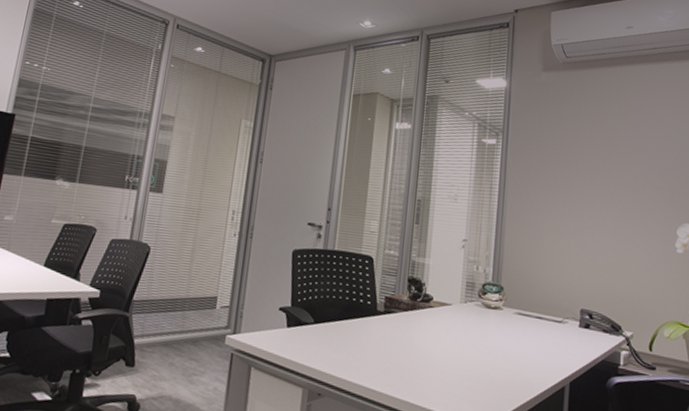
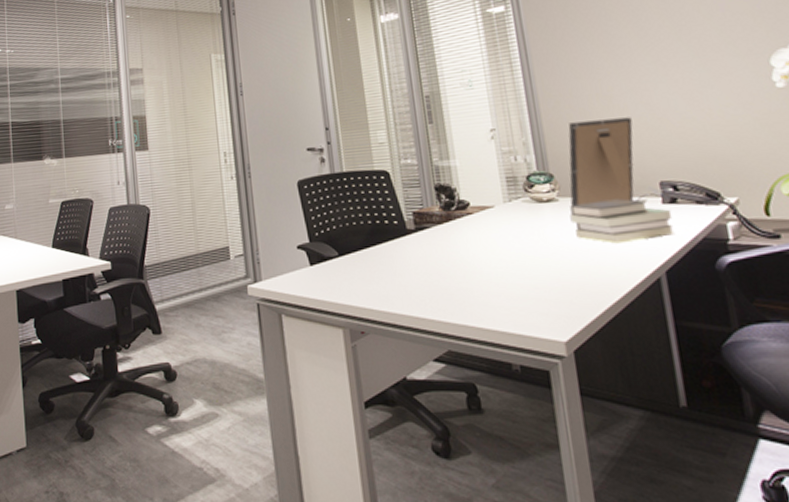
books: none [508,315,584,354] -> present [569,199,674,244]
picture frame: none [512,247,571,321] -> present [568,117,634,207]

